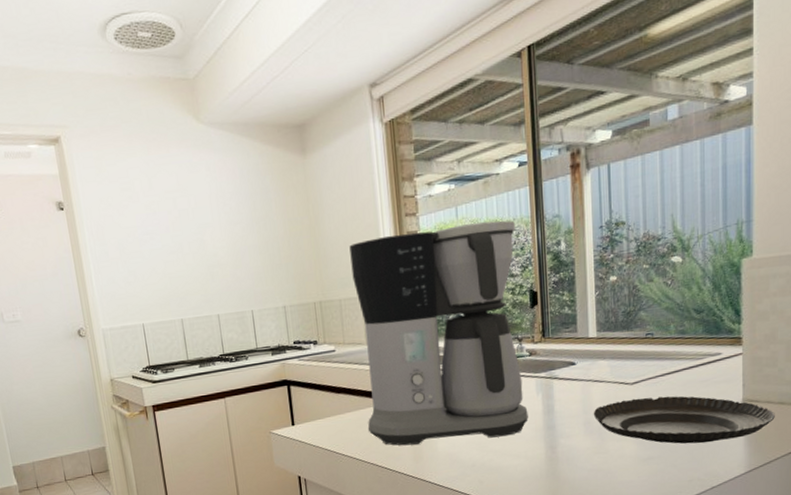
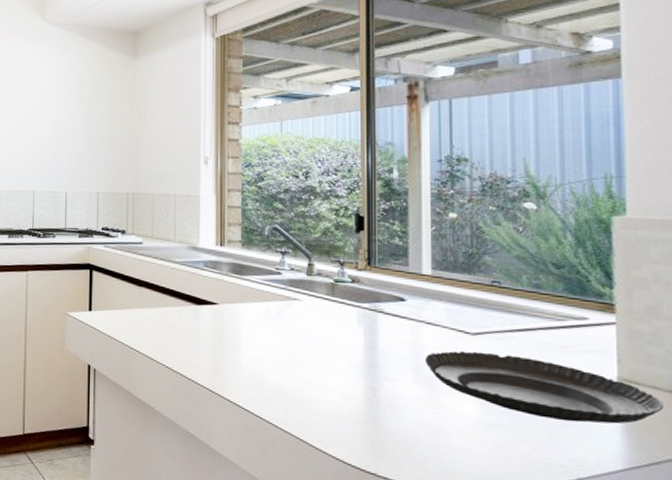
coffee maker: present [349,220,528,446] -> none [166,139,347,366]

